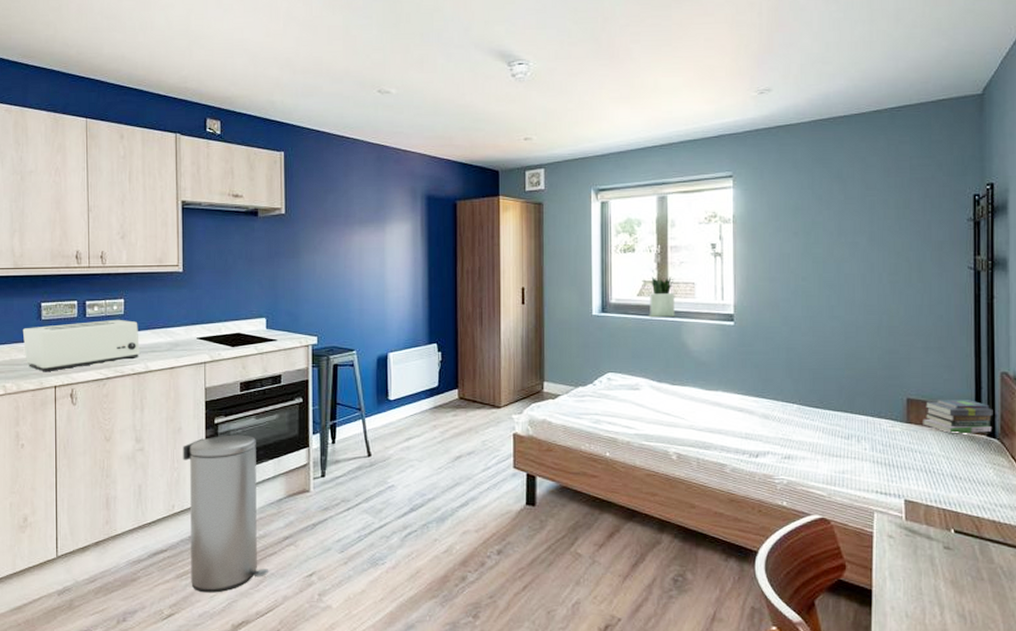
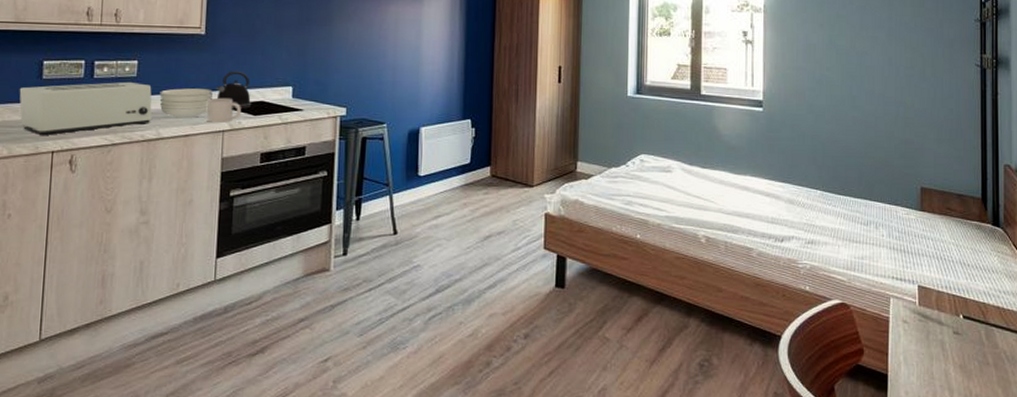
bowl: none [145,323,193,352] -> present [159,88,213,119]
pedal bin: present [183,435,269,593] -> none [192,208,281,380]
mug: none [188,331,220,356] -> present [206,97,241,124]
kettle: none [196,305,228,342] -> present [217,70,251,110]
planter: present [647,276,677,318] -> none [680,61,709,102]
books: present [923,400,993,434] -> none [935,189,997,223]

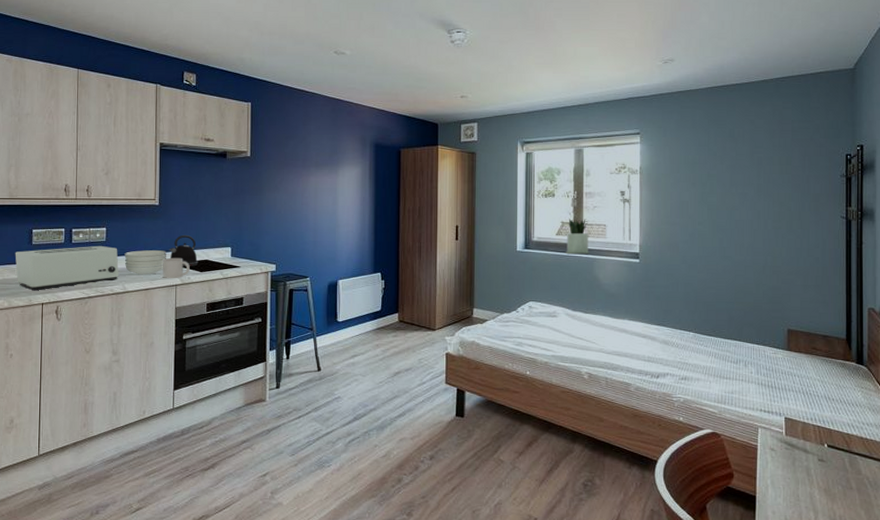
planter: none [680,61,709,102] -> present [564,219,591,255]

